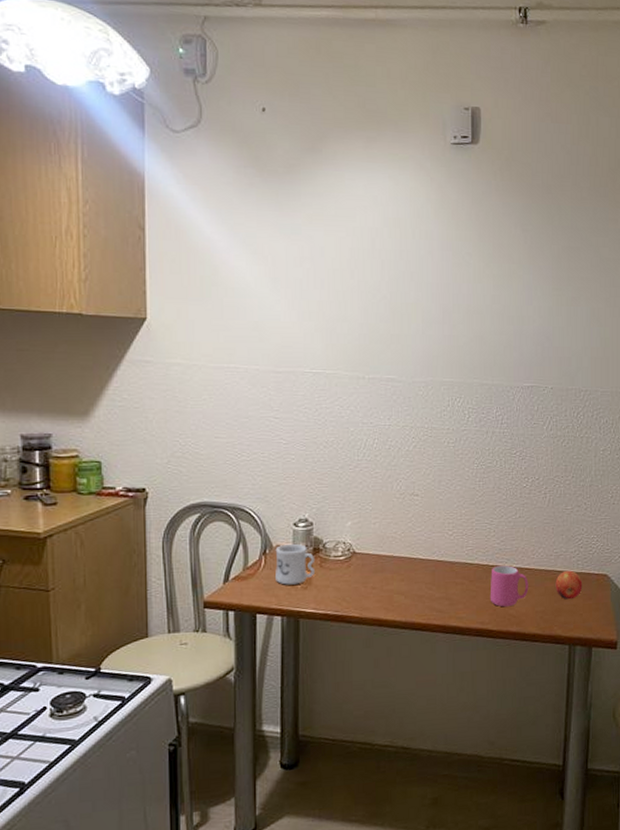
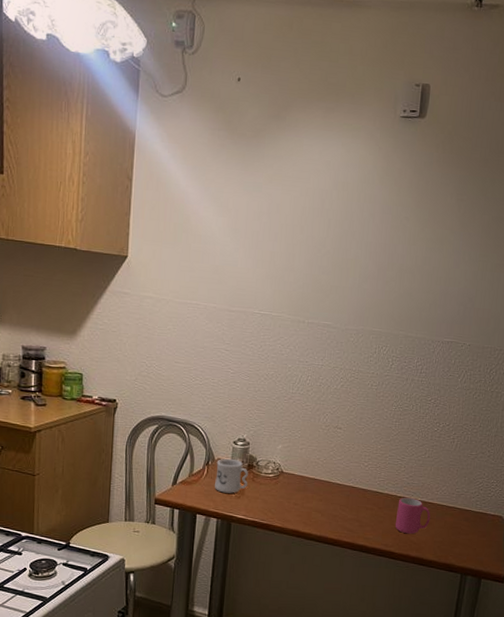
apple: present [555,570,583,600] -> none [454,508,479,535]

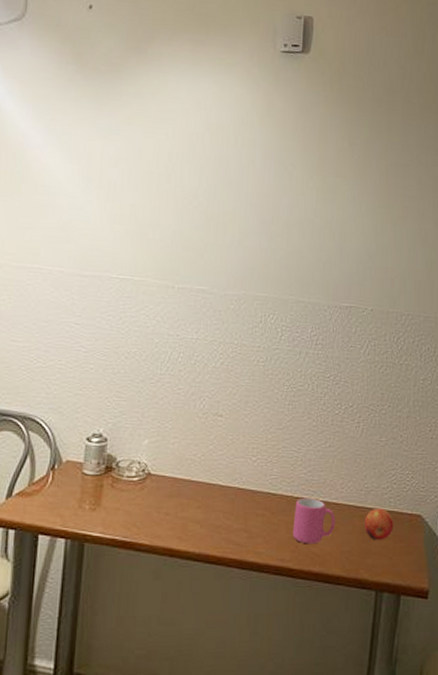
mug: present [215,458,249,493] -> none [62,459,107,505]
apple: none [454,508,479,535] -> present [364,508,394,540]

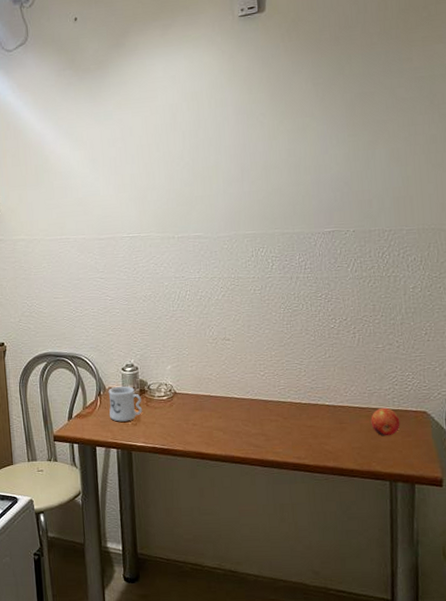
mug: none [62,459,107,505] -> present [108,385,143,422]
mug: present [292,497,336,544] -> none [304,403,344,443]

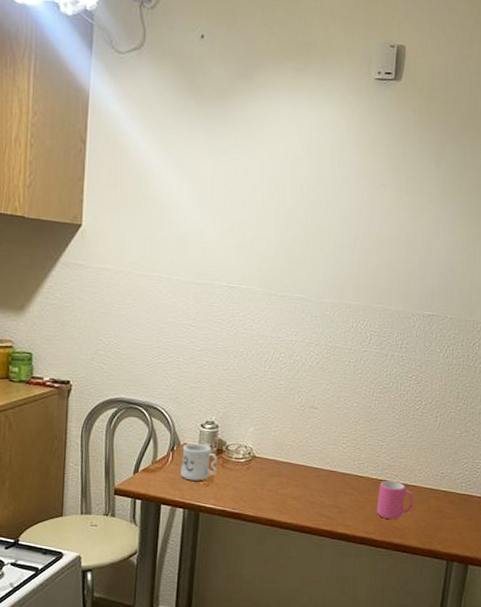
mug: none [304,403,344,443] -> present [376,480,414,520]
apple: present [371,407,400,436] -> none [438,491,465,518]

